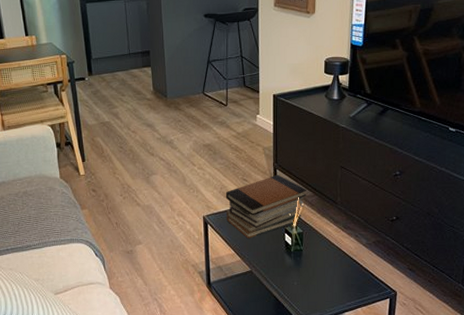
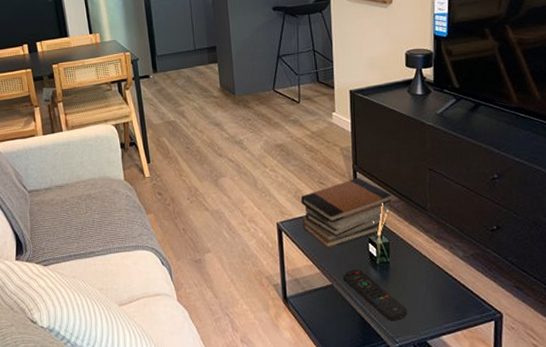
remote control: none [261,257,317,301] -> present [343,270,408,322]

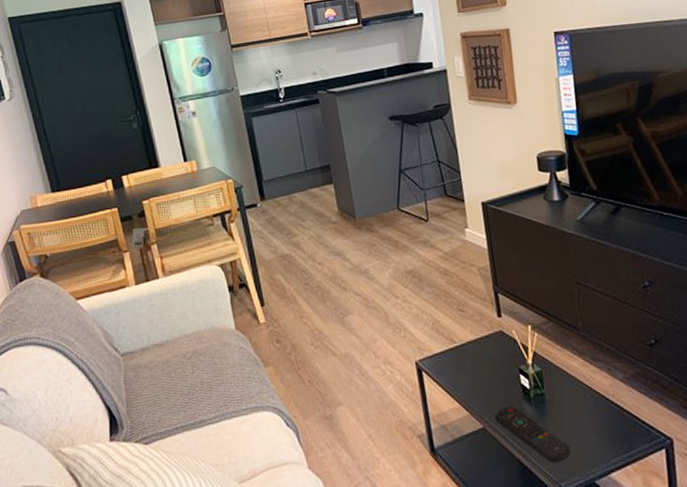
book stack: present [300,177,392,248] -> none [439,299,540,385]

